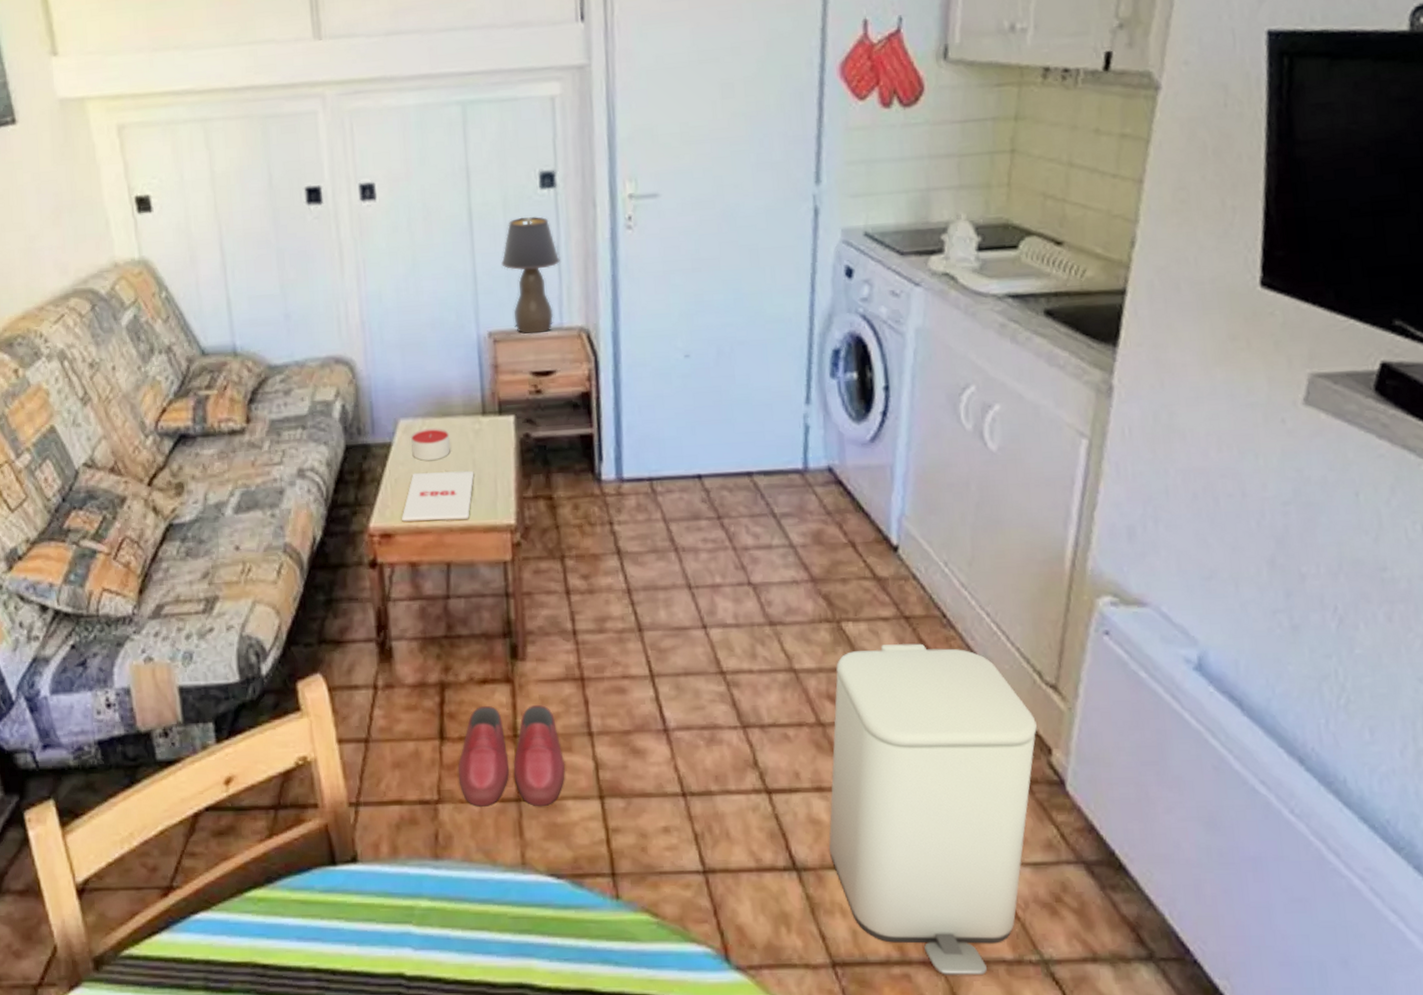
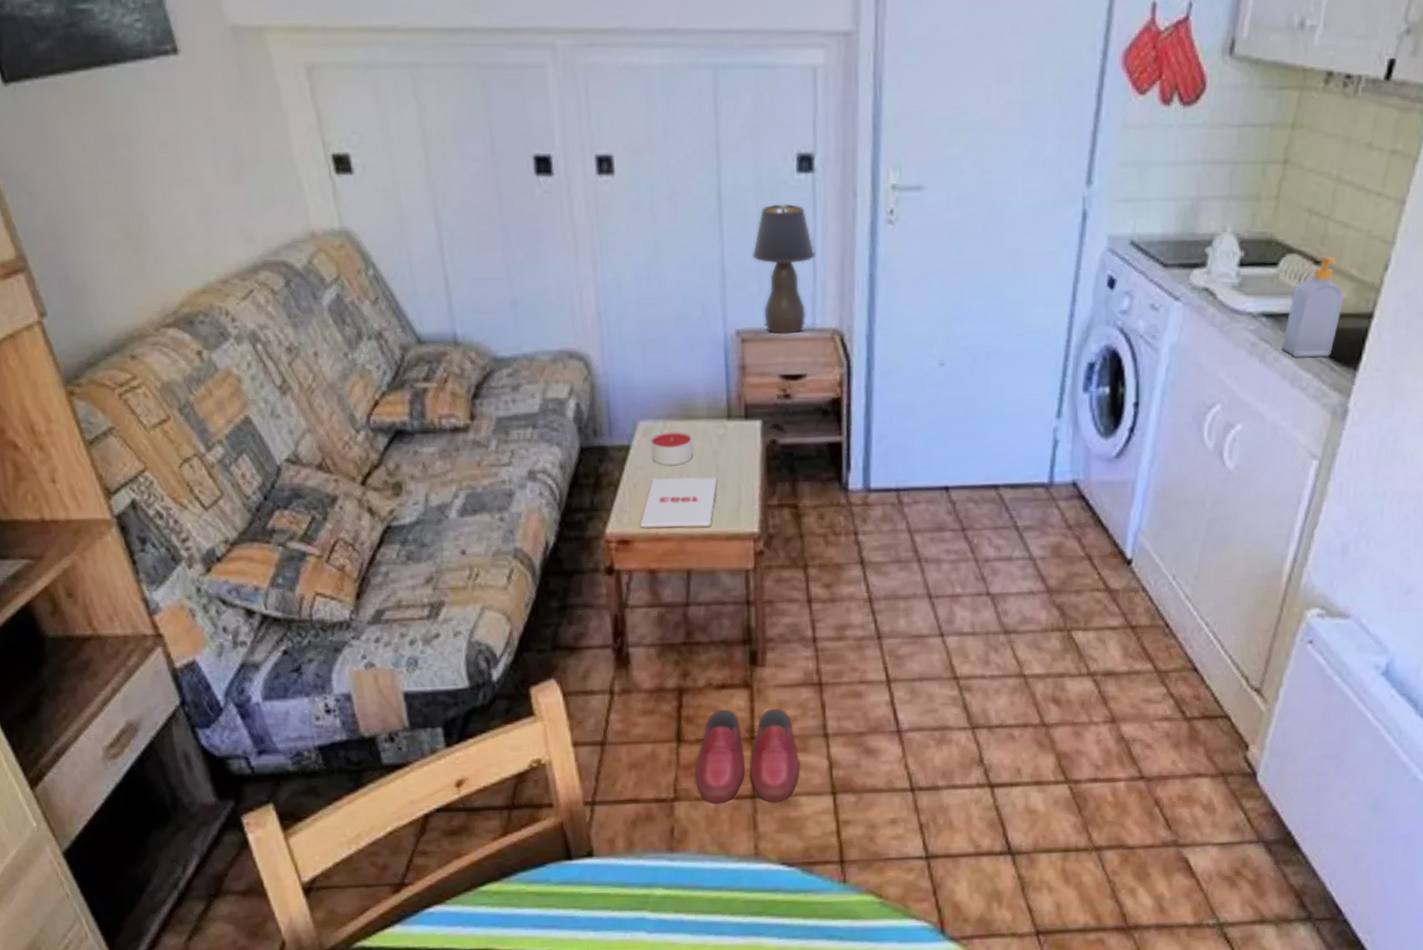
pedal bin: present [829,643,1037,976] -> none [1043,651,1238,939]
soap bottle: none [1032,236,1093,336] -> present [1281,256,1344,358]

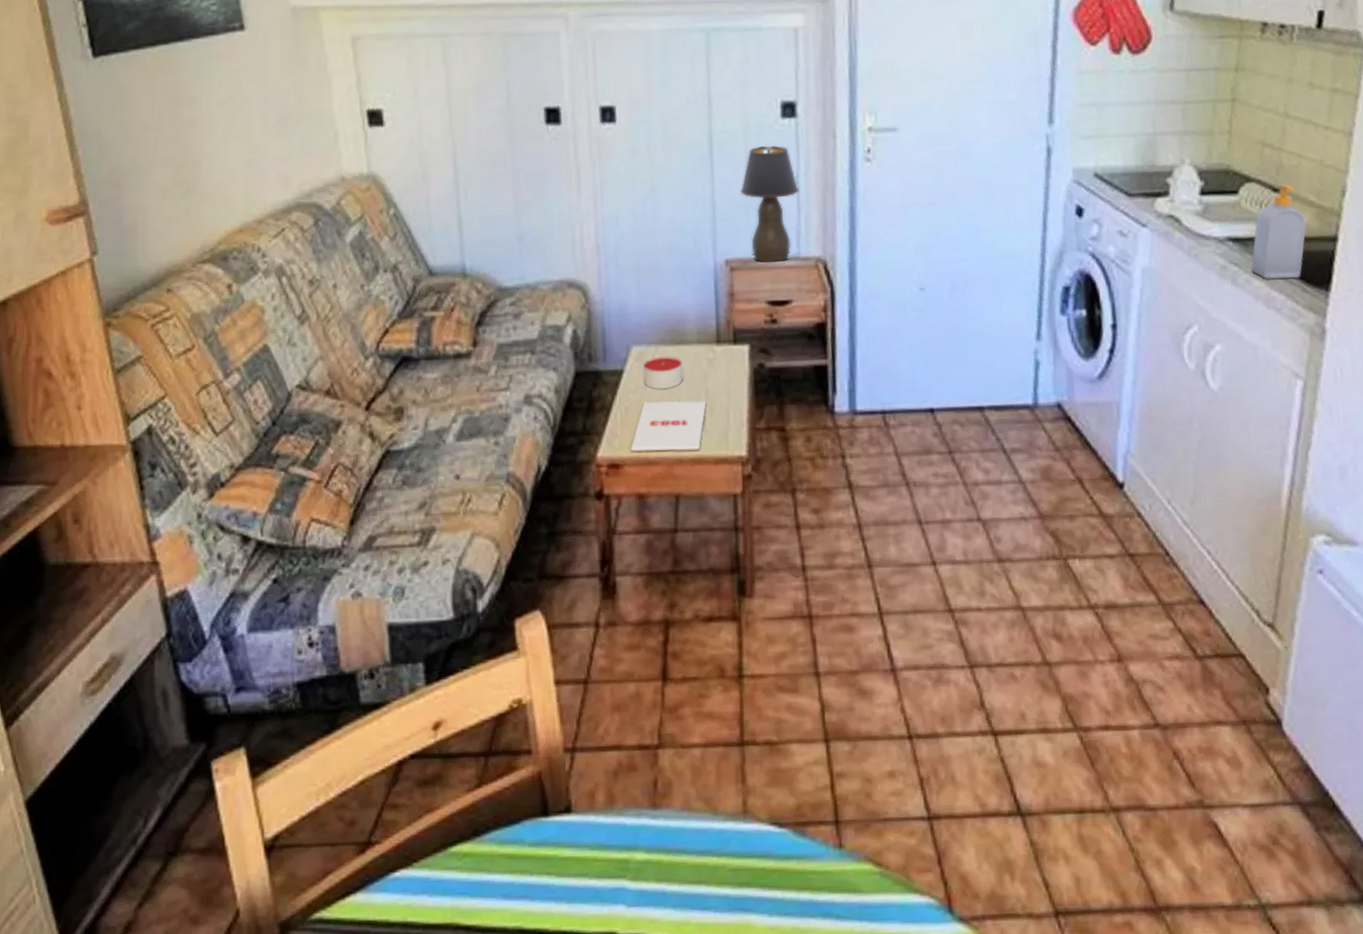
slippers: present [695,709,800,804] -> none [680,644,791,753]

